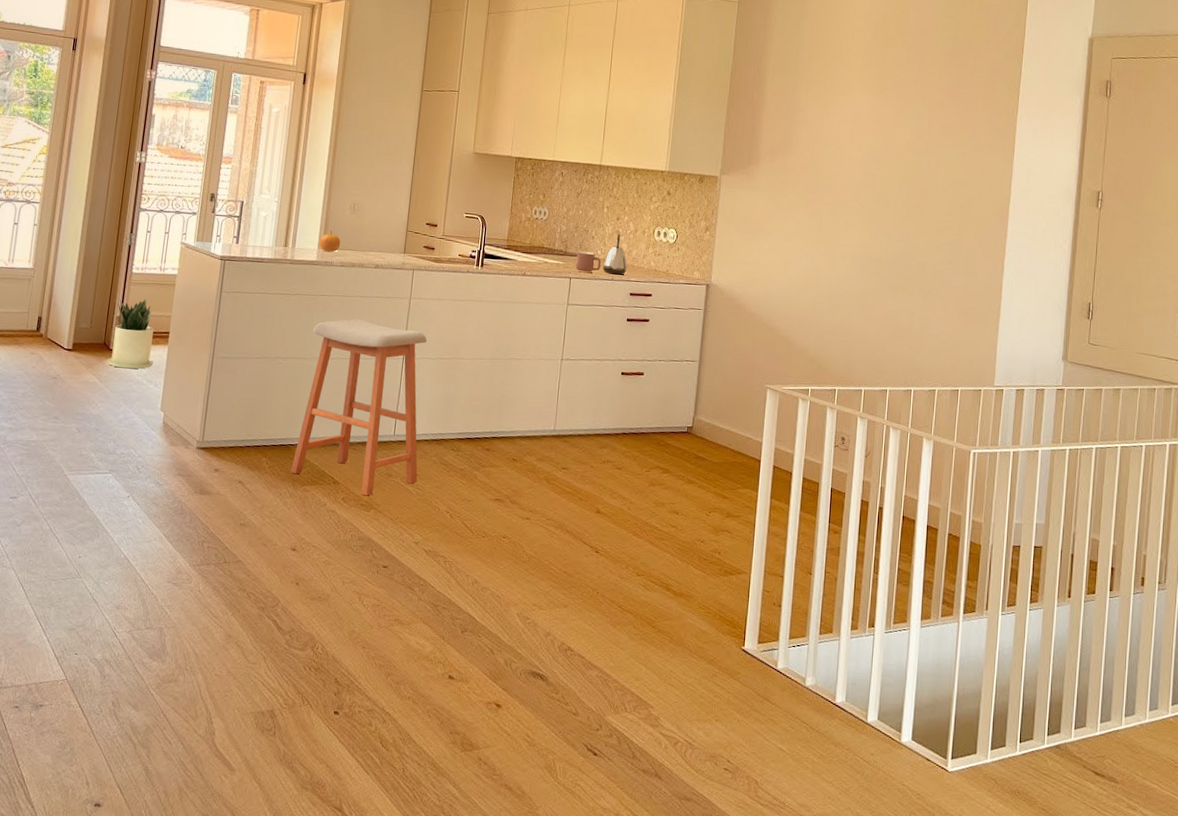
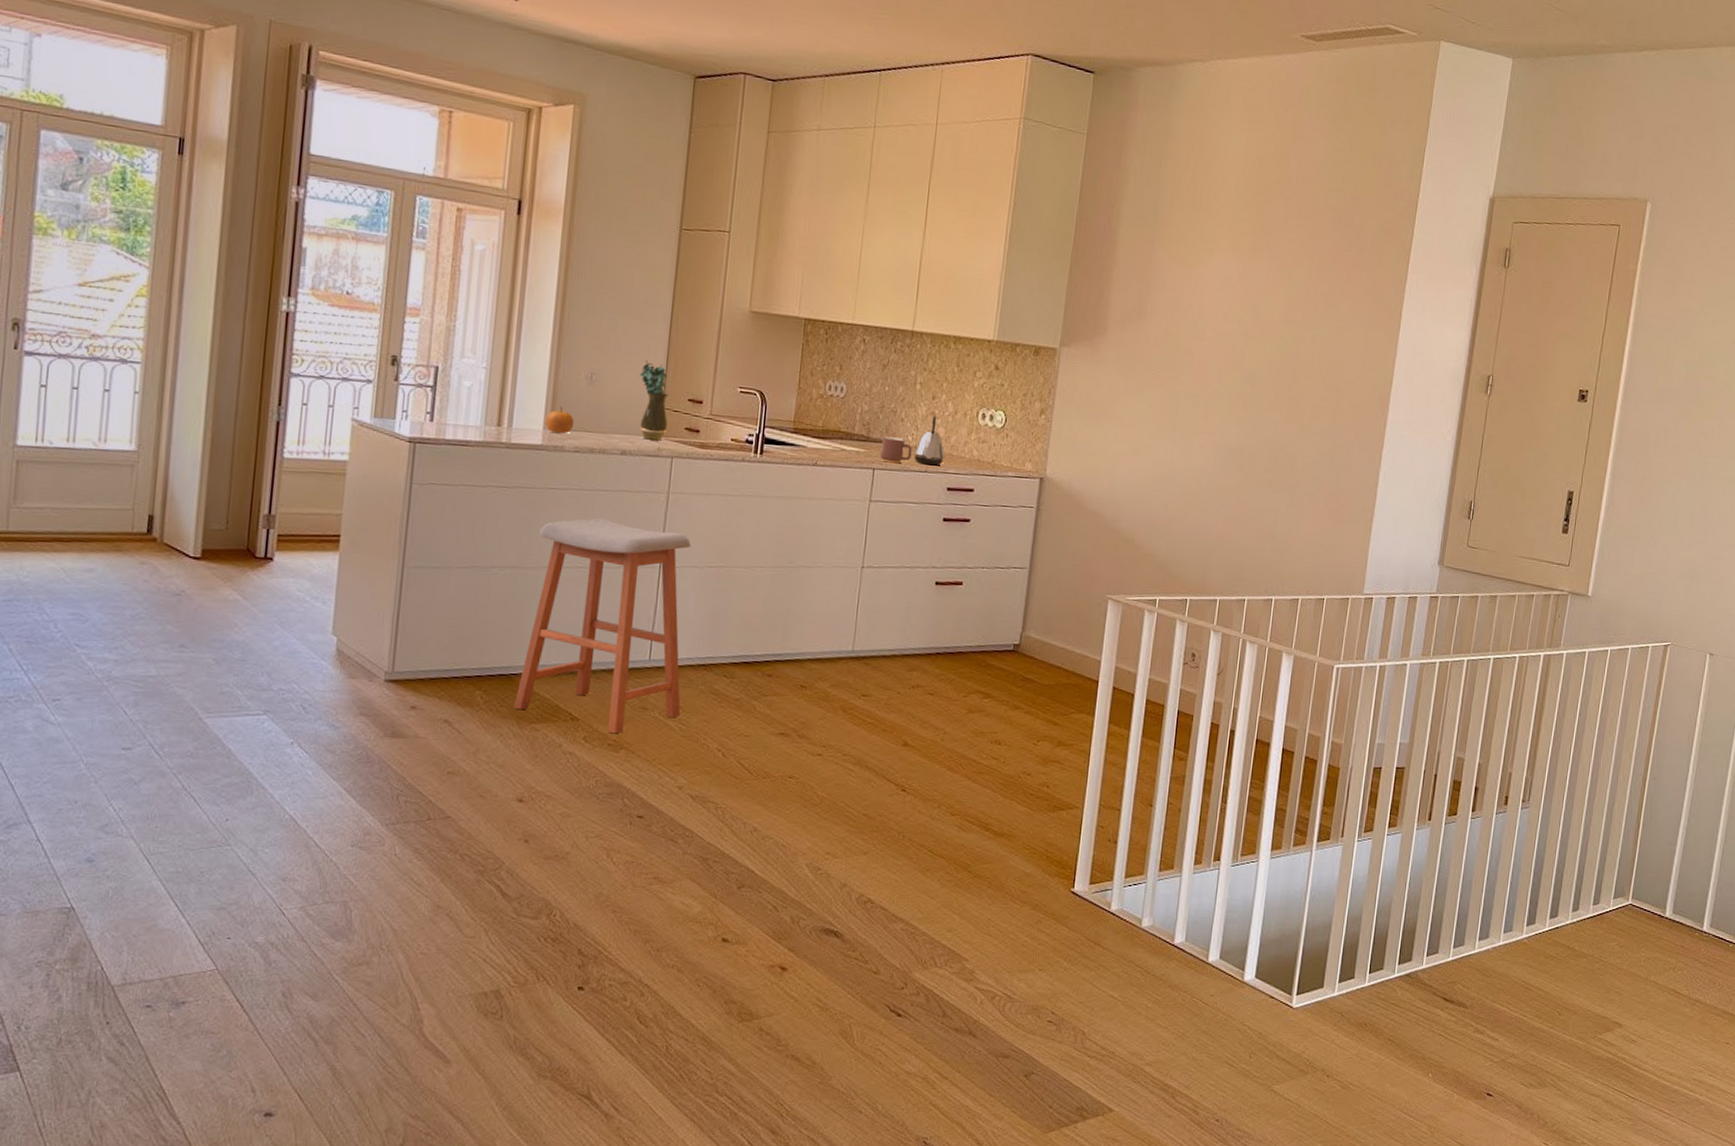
planter: present [107,298,154,369] -> none [252,491,320,583]
vase: none [389,193,412,257] -> present [639,360,669,441]

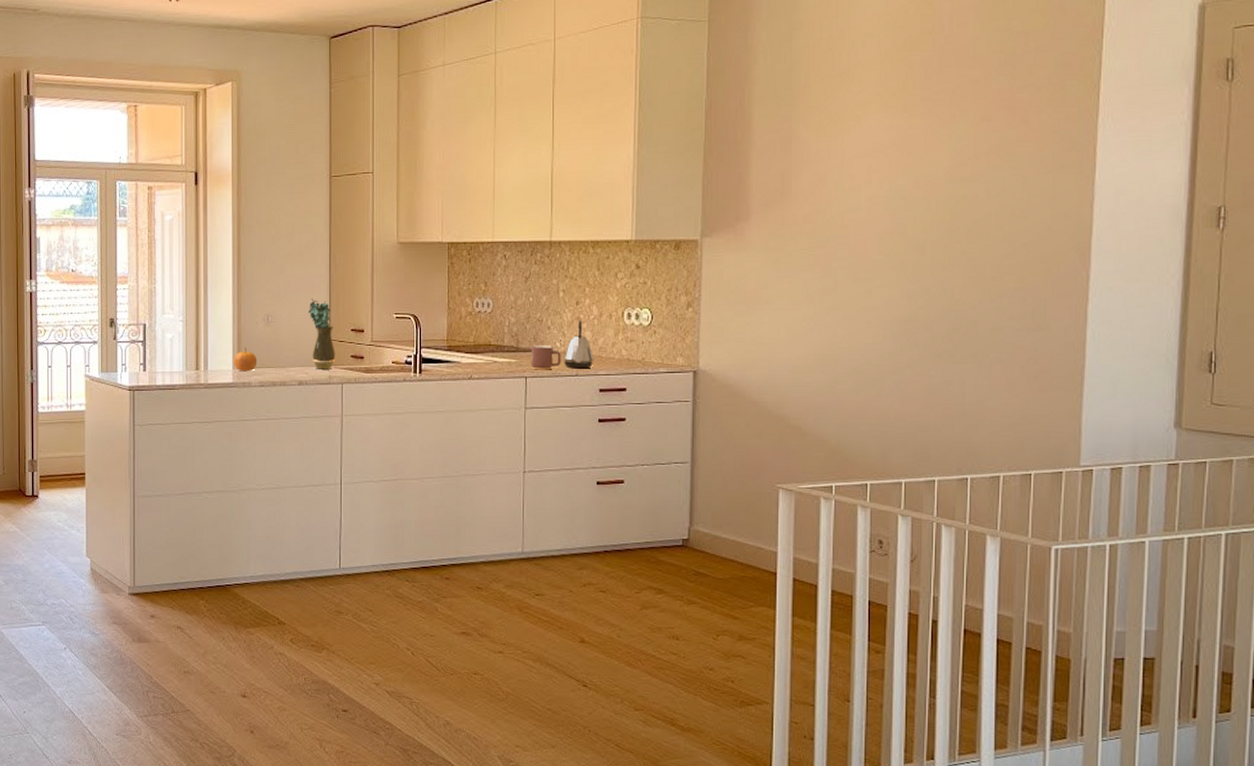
stool: present [514,518,691,734] -> none [231,444,370,636]

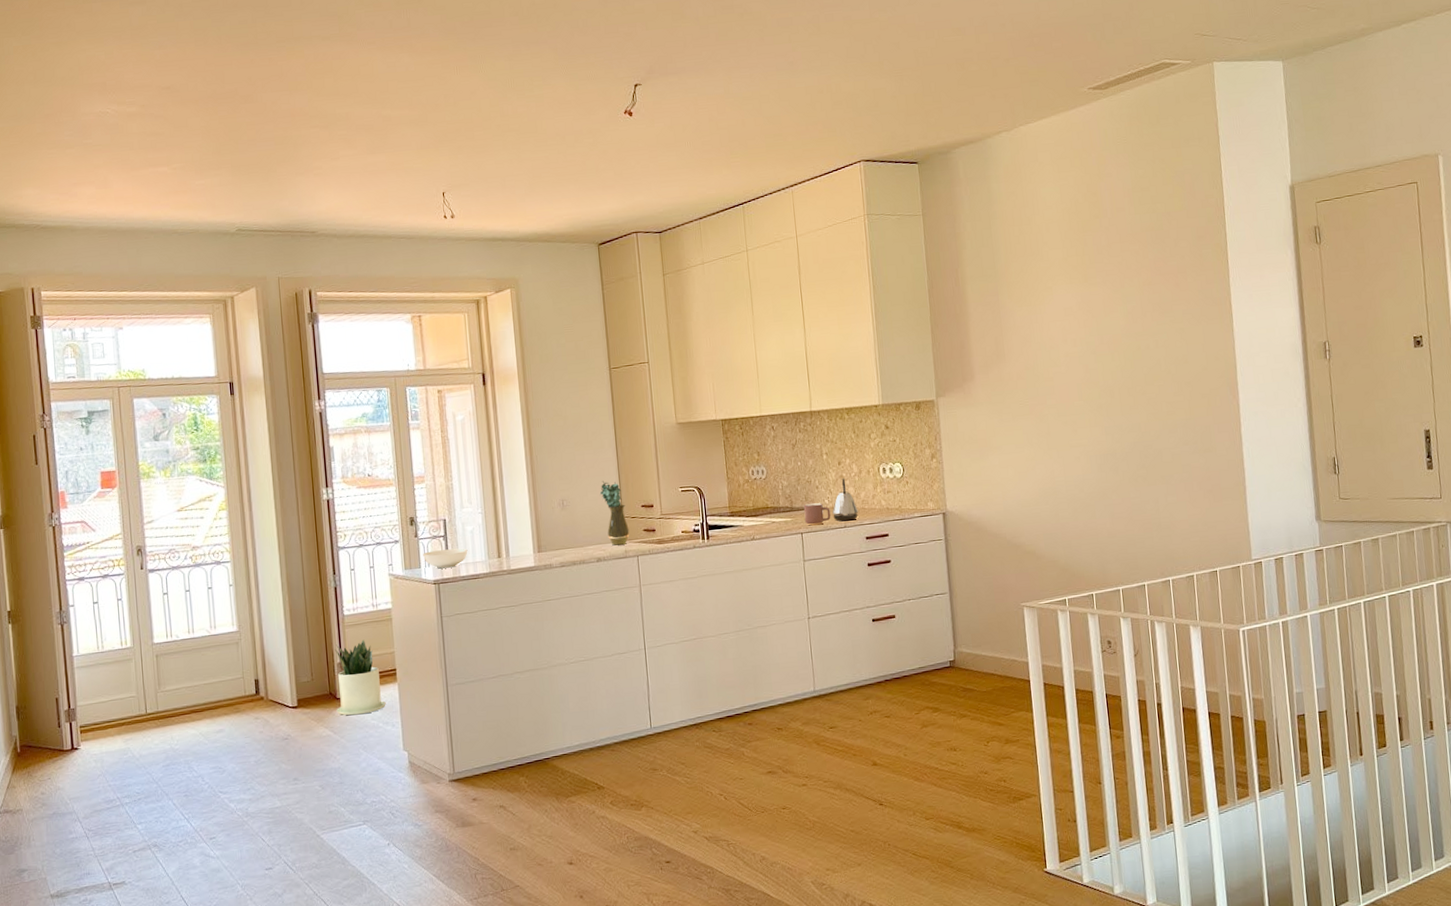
planter: none [24,439,73,515] -> present [335,639,386,716]
bowl: none [120,356,166,375] -> present [423,548,468,569]
fruit: present [233,347,257,372] -> none [533,532,557,555]

